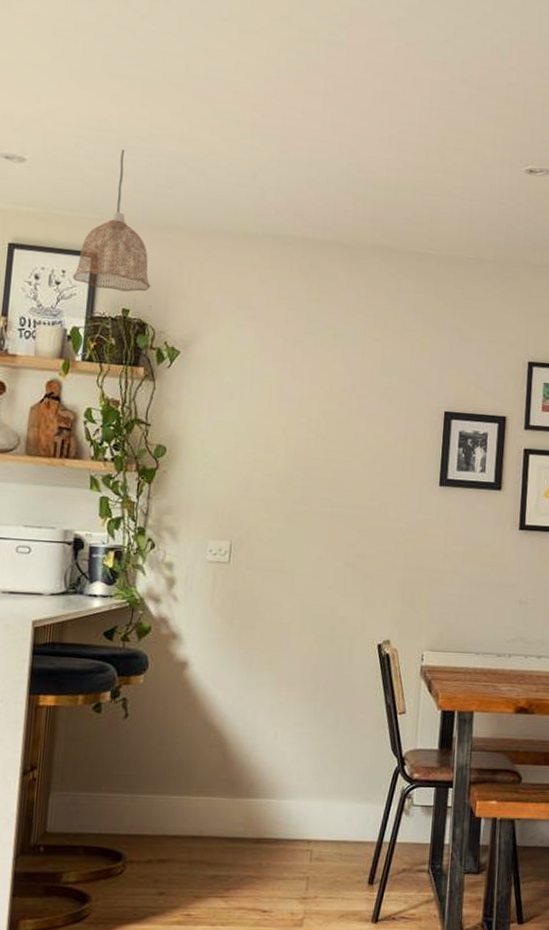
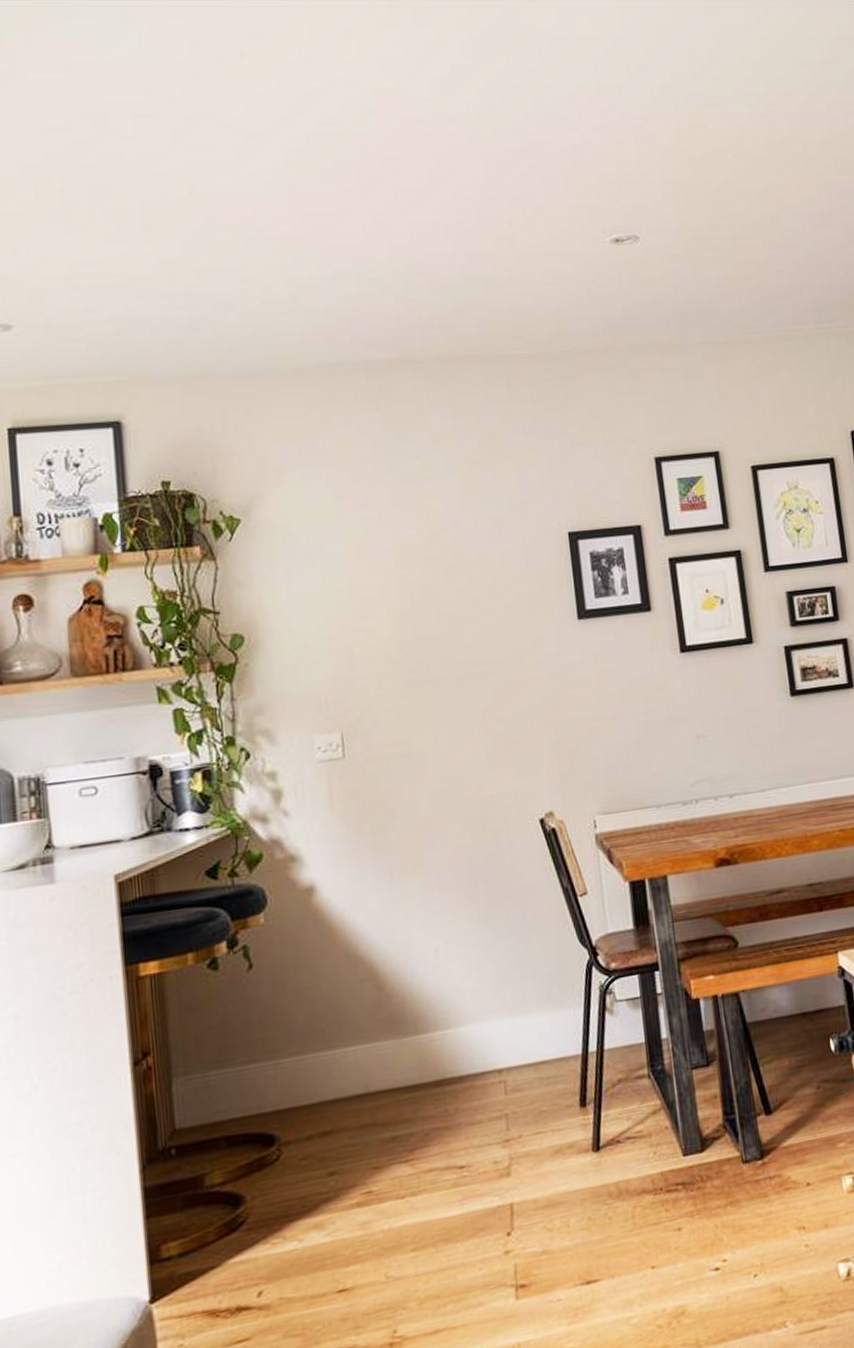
pendant lamp: present [73,149,151,292] -> none [94,295,192,463]

